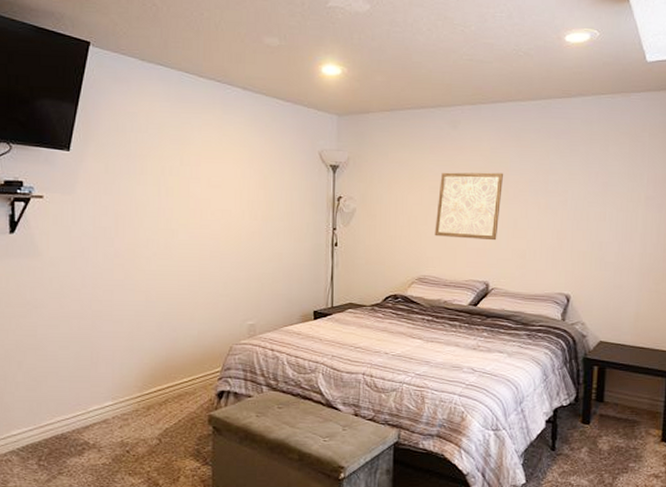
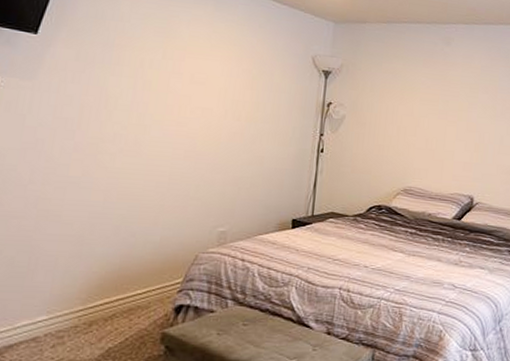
wall art: present [434,172,503,241] -> none [423,86,492,156]

